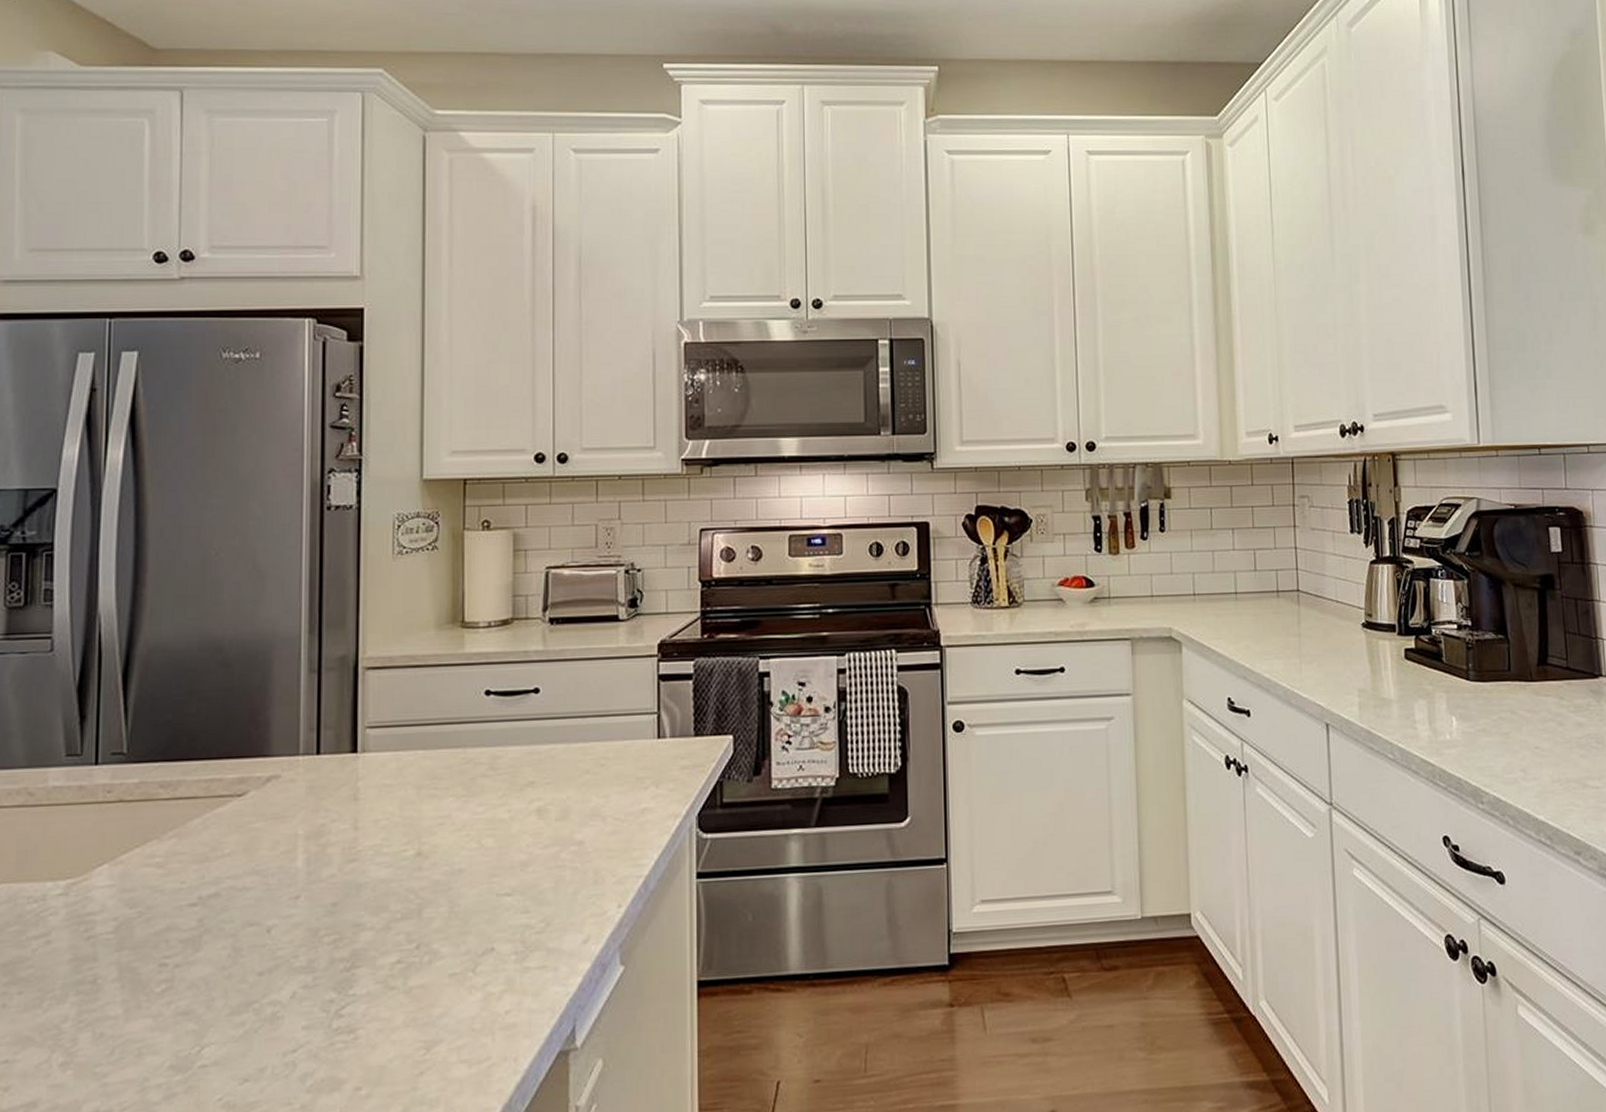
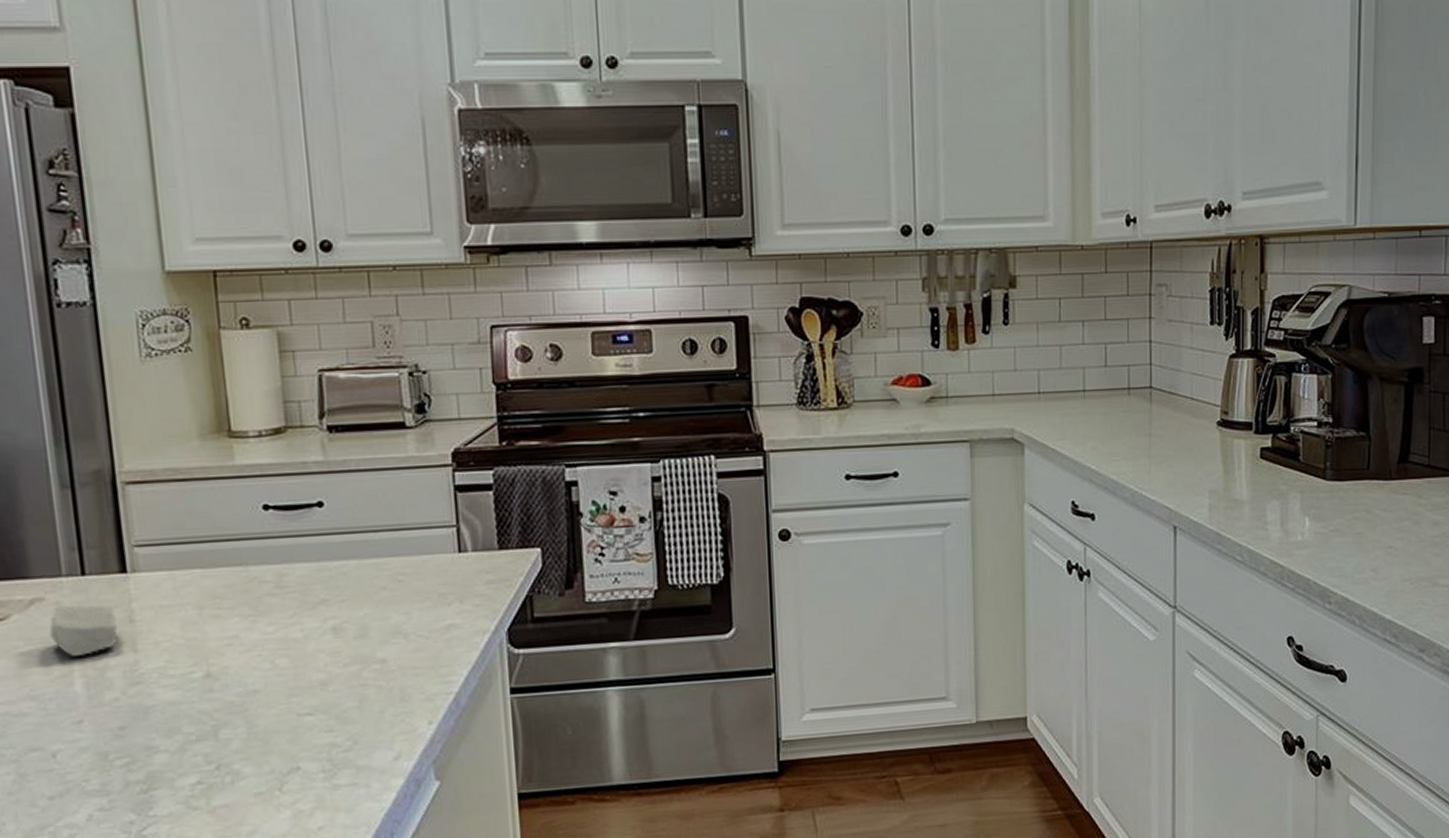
soap bar: none [281,782,343,832] -> present [49,605,118,656]

